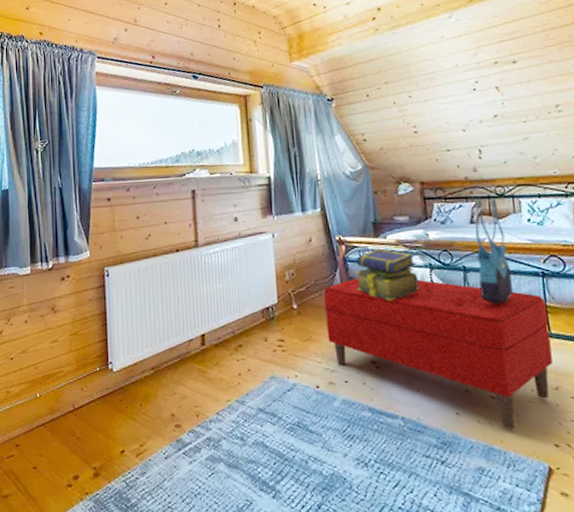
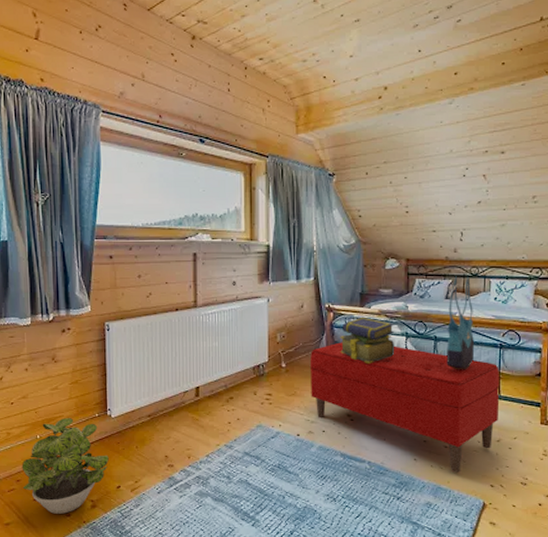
potted plant: none [21,373,111,484] -> present [21,418,109,514]

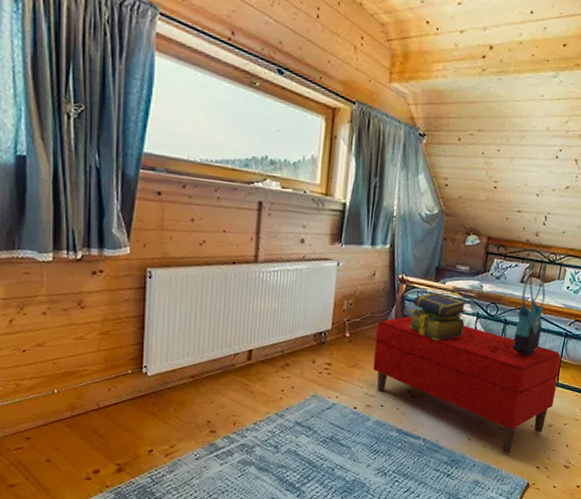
potted plant: present [21,418,109,514] -> none [33,372,141,477]

